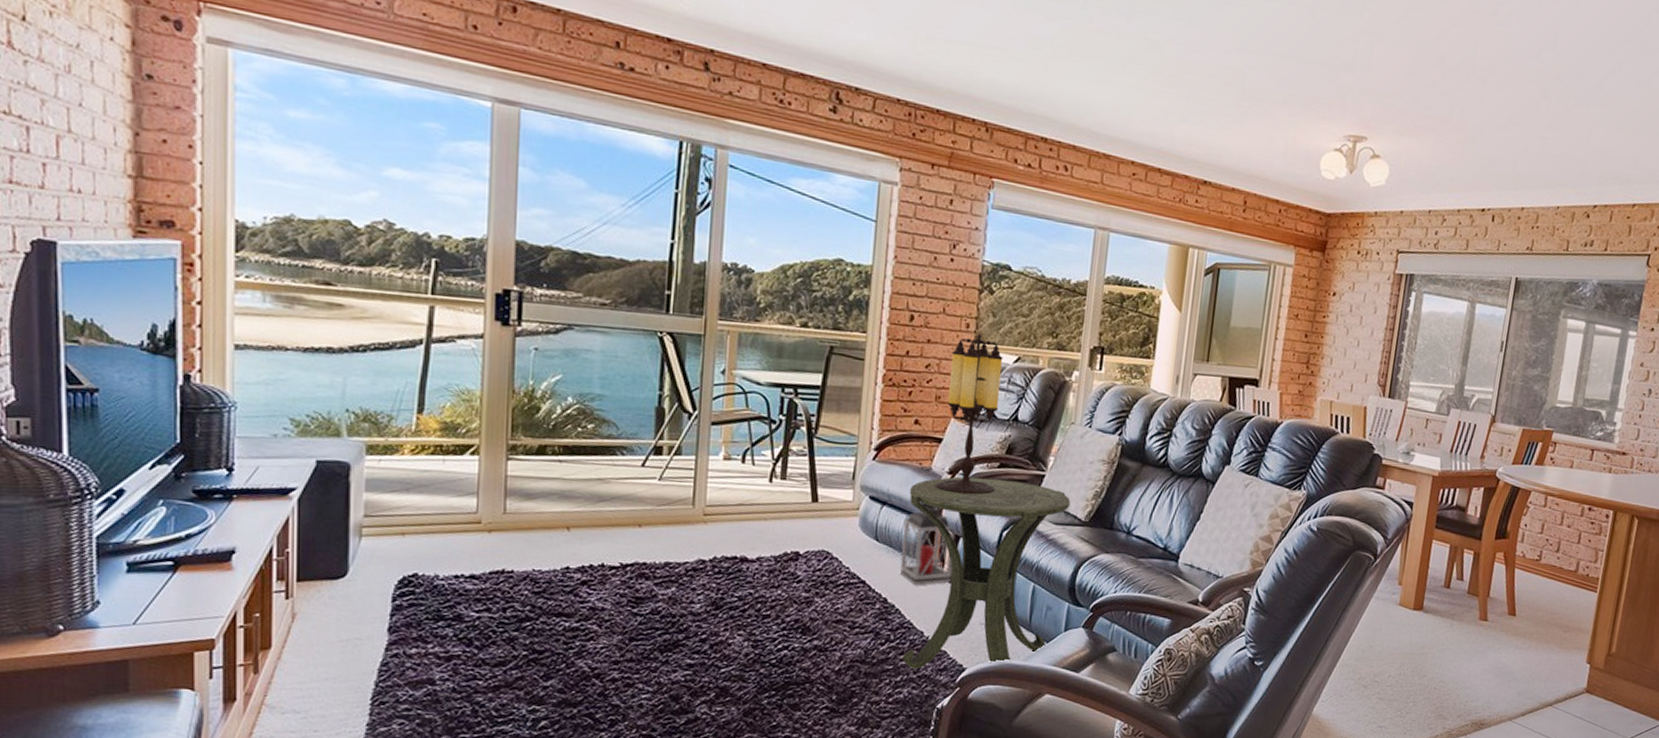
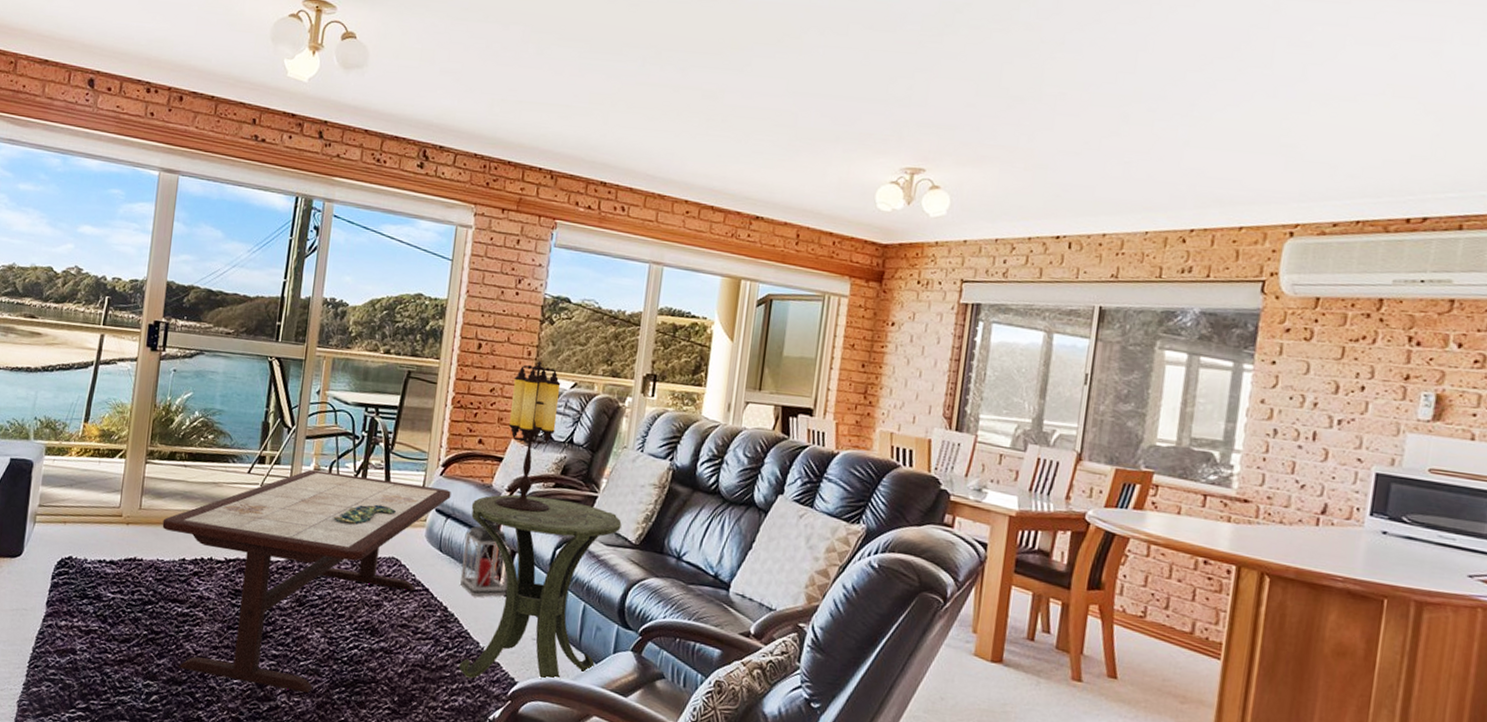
coffee table: none [536,459,886,701] -> present [162,469,451,693]
decorative bowl: none [750,494,825,517] -> present [333,504,397,524]

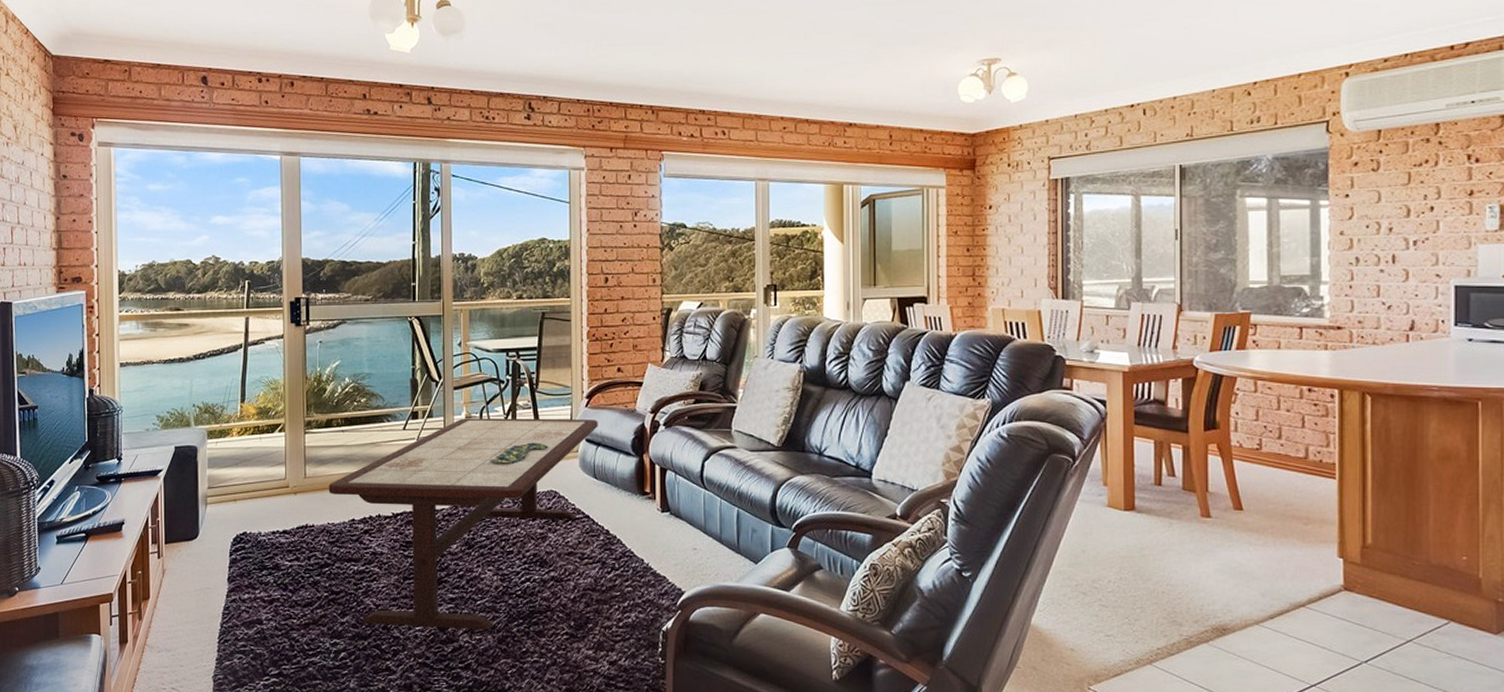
side table: present [458,494,622,680] -> none [619,414,763,594]
lantern: present [460,518,511,597] -> none [618,442,663,516]
table lamp: present [495,360,561,513] -> none [640,286,693,430]

